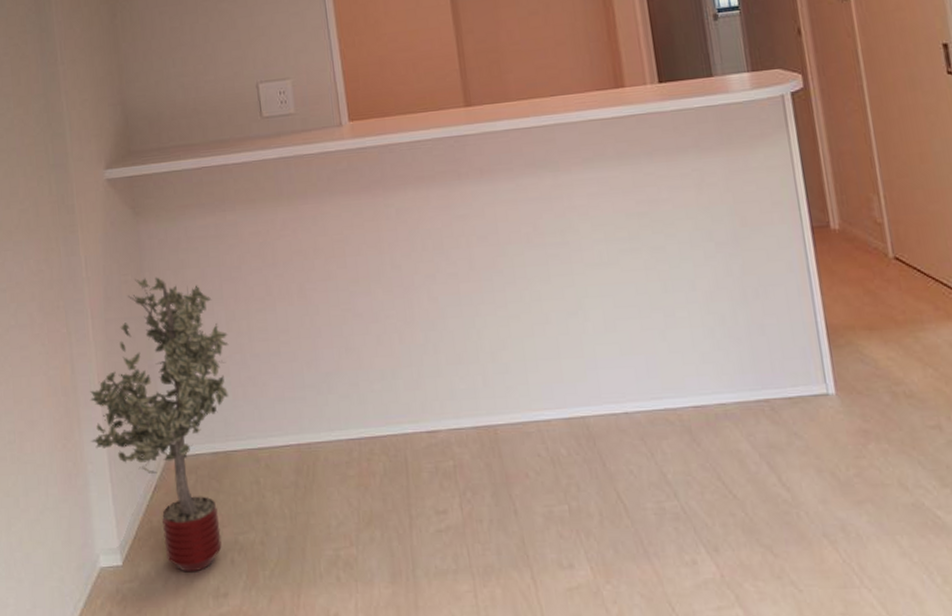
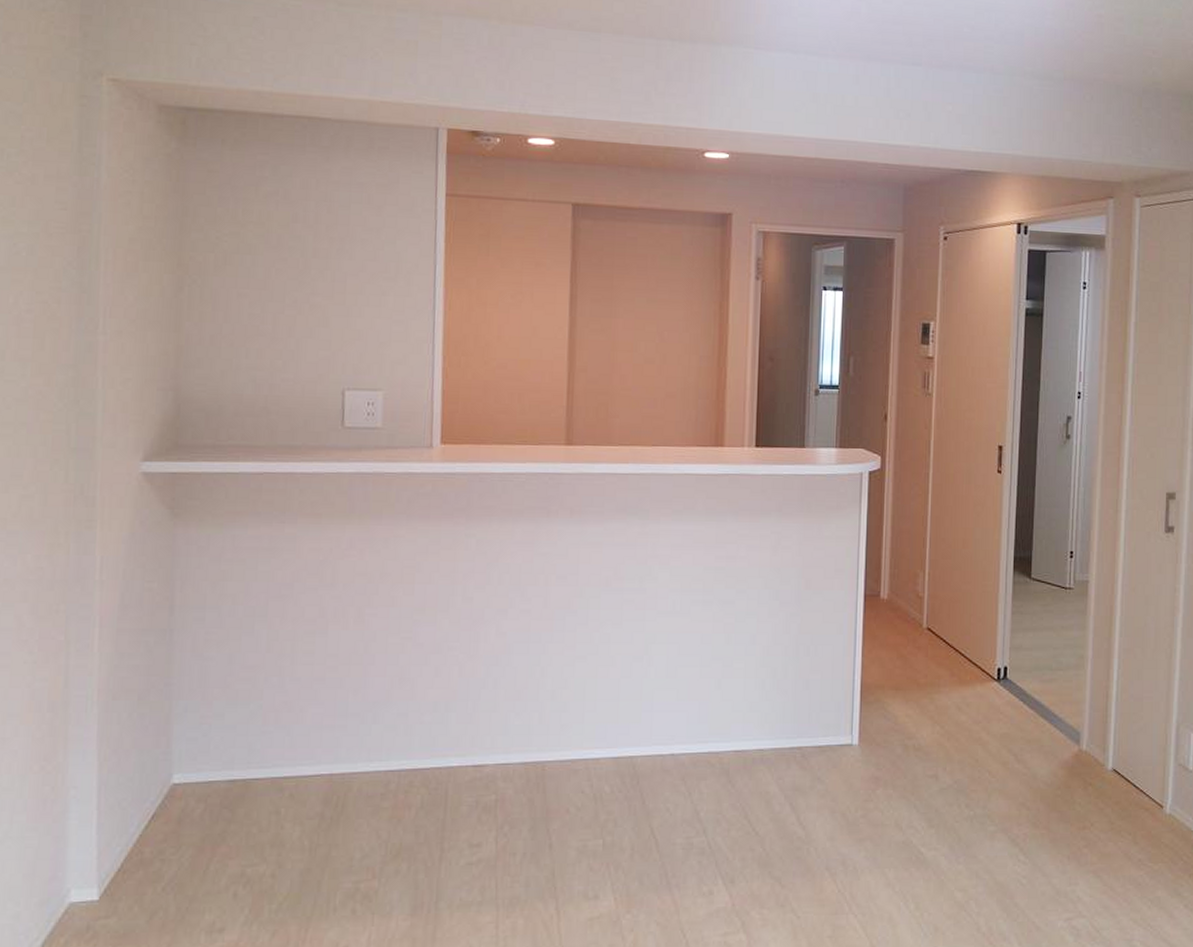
potted tree: present [89,277,229,572] -> none [79,587,267,907]

